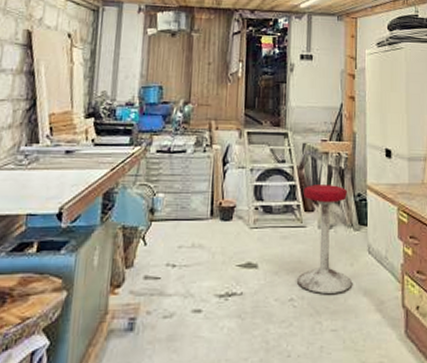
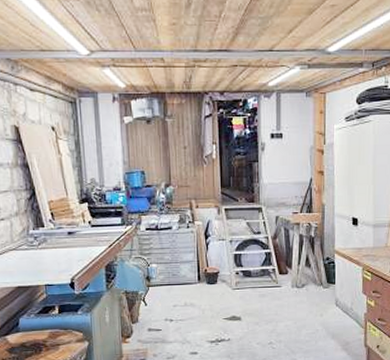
stool: present [296,184,353,293] -> none [274,251,322,338]

